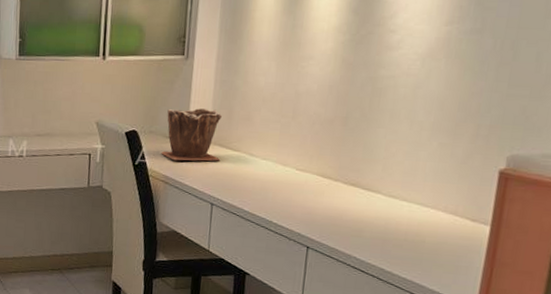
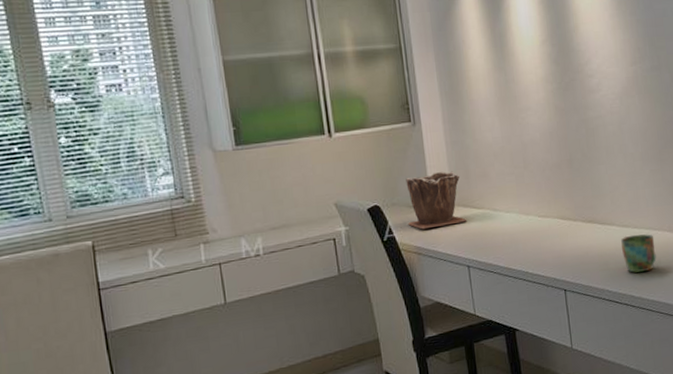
mug: none [381,207,424,248] -> present [621,234,656,273]

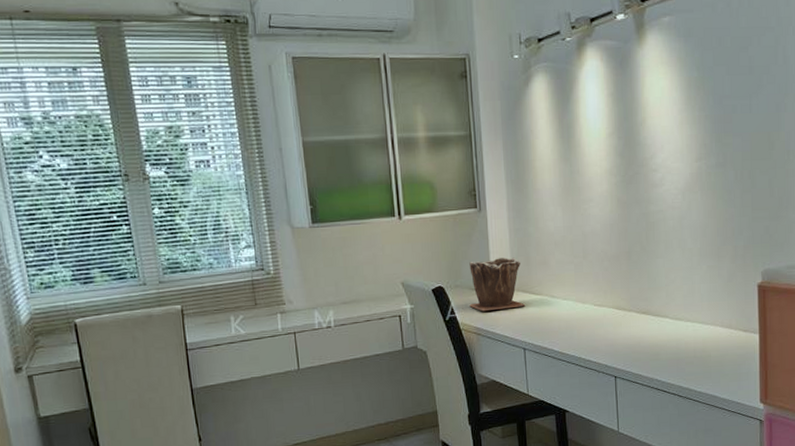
mug: present [621,234,656,273] -> none [673,327,707,364]

